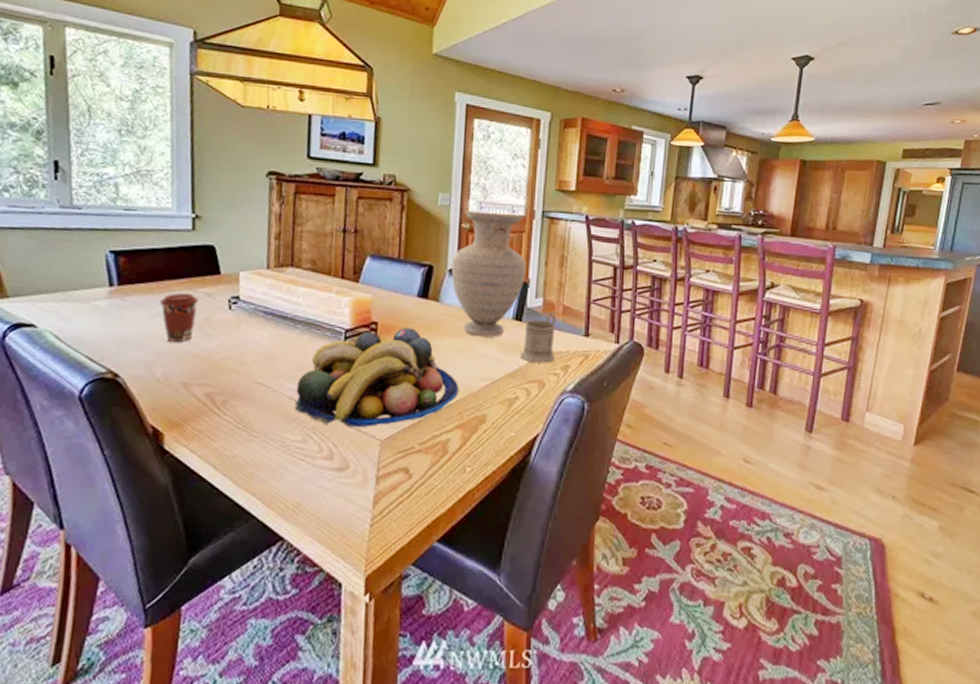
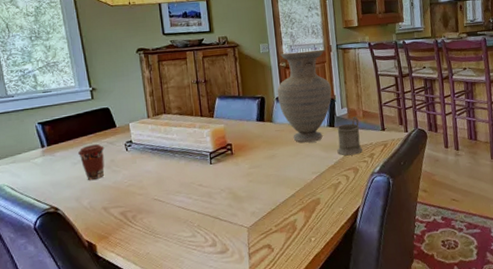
fruit bowl: present [294,328,458,428] -> none [182,144,297,222]

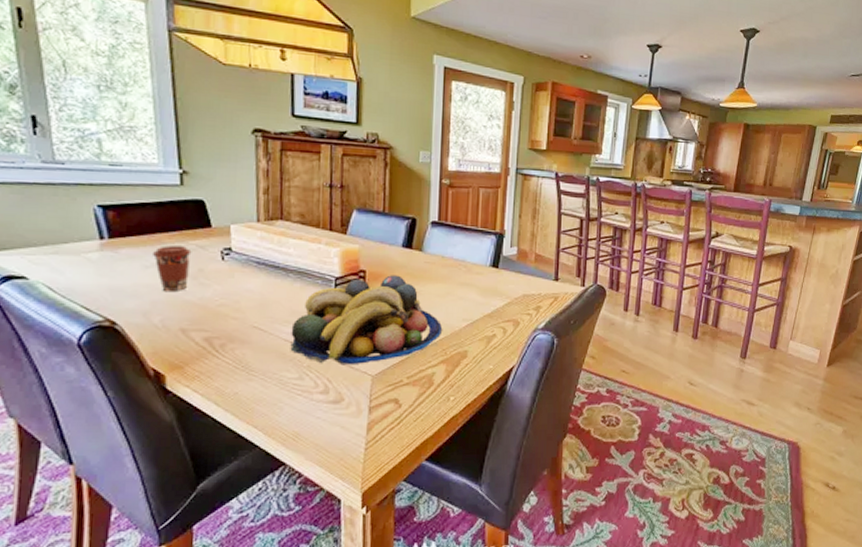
fruit bowl: none [182,144,297,222] -> present [290,275,442,365]
vase: present [277,50,332,143] -> none [433,167,502,283]
mug: present [337,116,363,156] -> none [497,259,529,305]

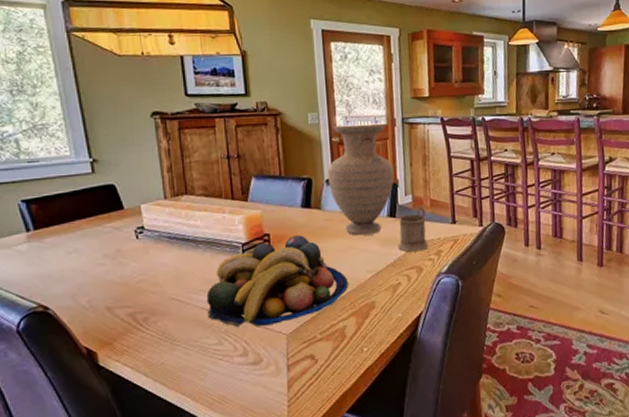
coffee cup: present [151,245,192,291] -> none [73,229,109,273]
vase: none [433,167,502,283] -> present [327,124,394,236]
mug: none [497,259,529,305] -> present [398,206,429,252]

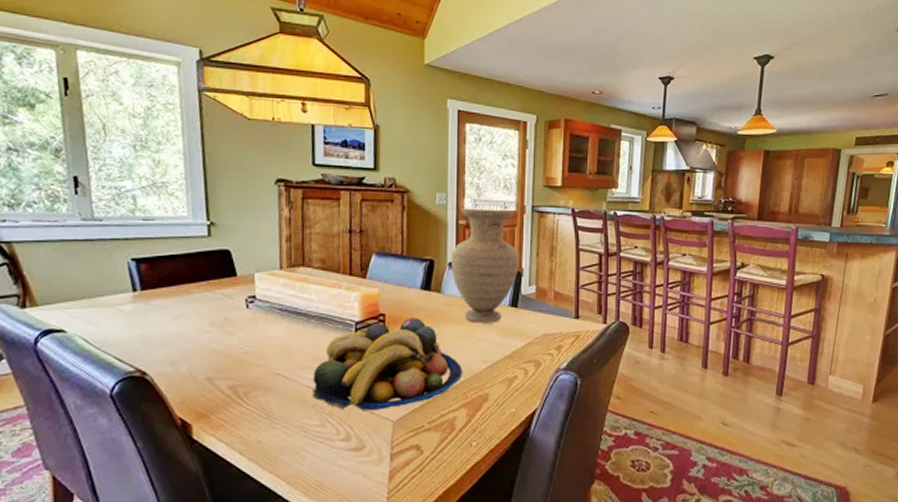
mug: present [398,206,429,252] -> none [517,298,550,345]

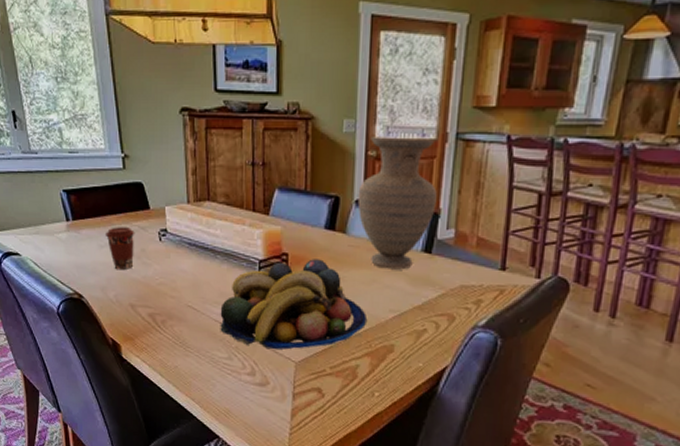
coffee cup: none [180,295,218,340] -> present [105,227,135,270]

